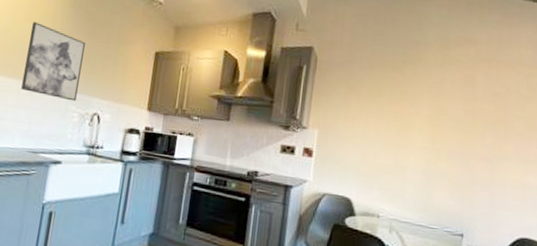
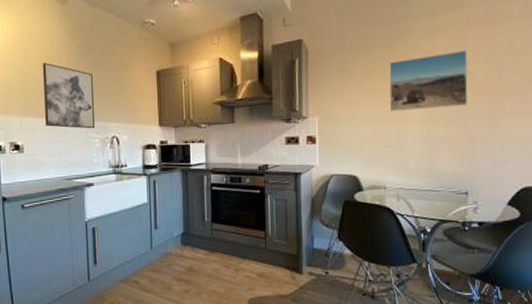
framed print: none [392,85,475,143] -> present [389,50,468,111]

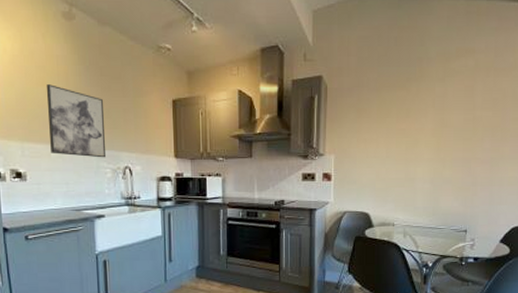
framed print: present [389,50,468,111] -> none [401,95,475,152]

